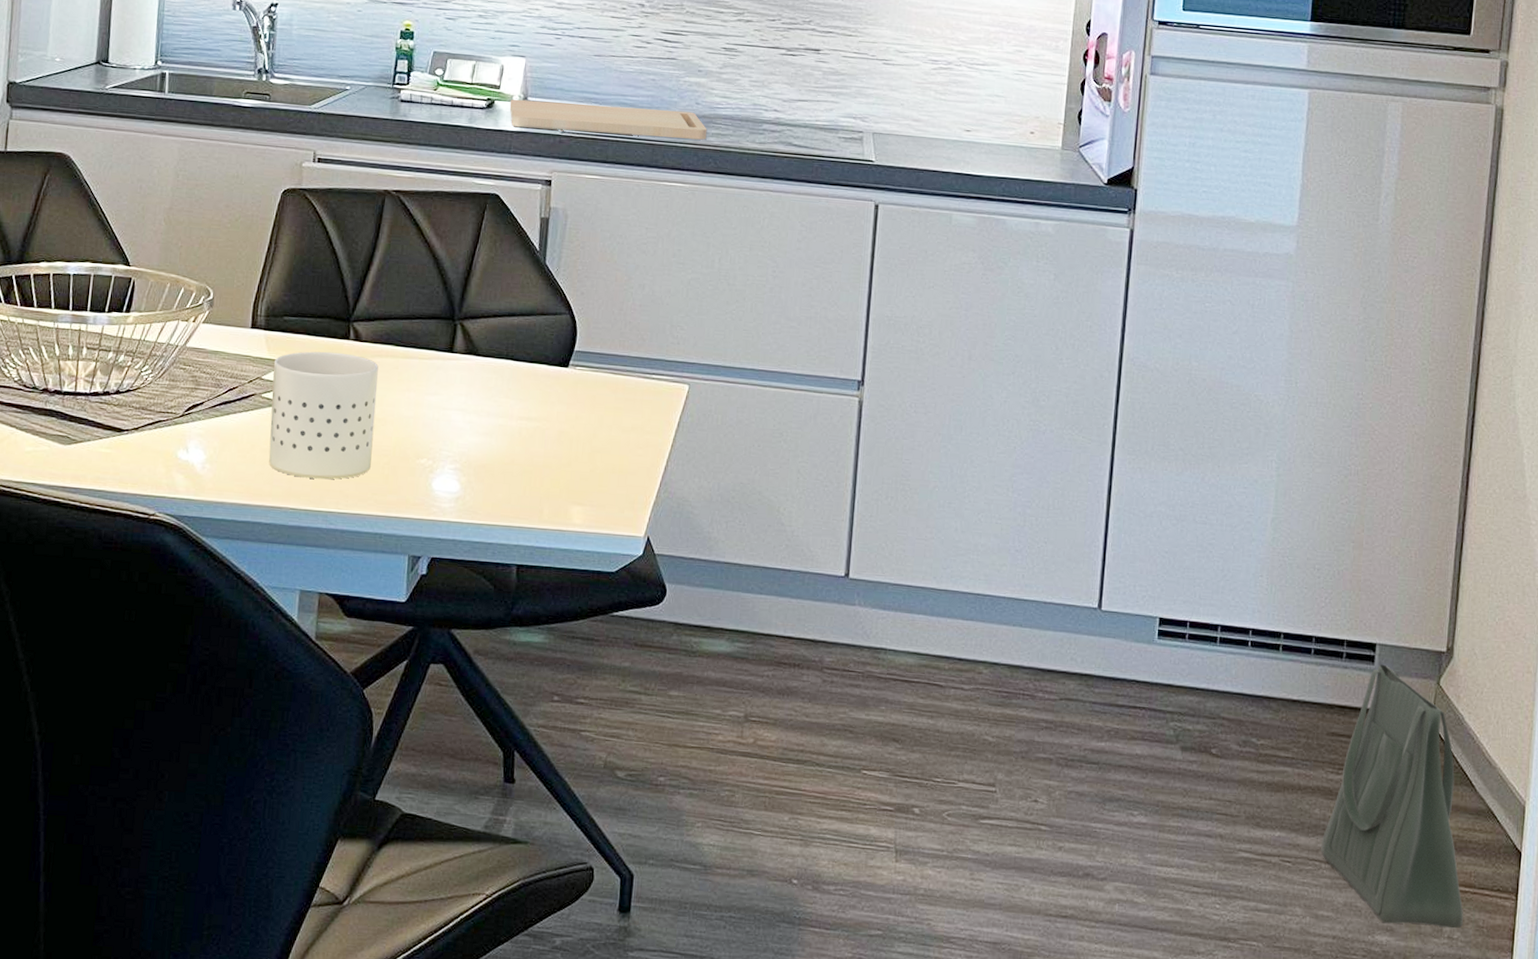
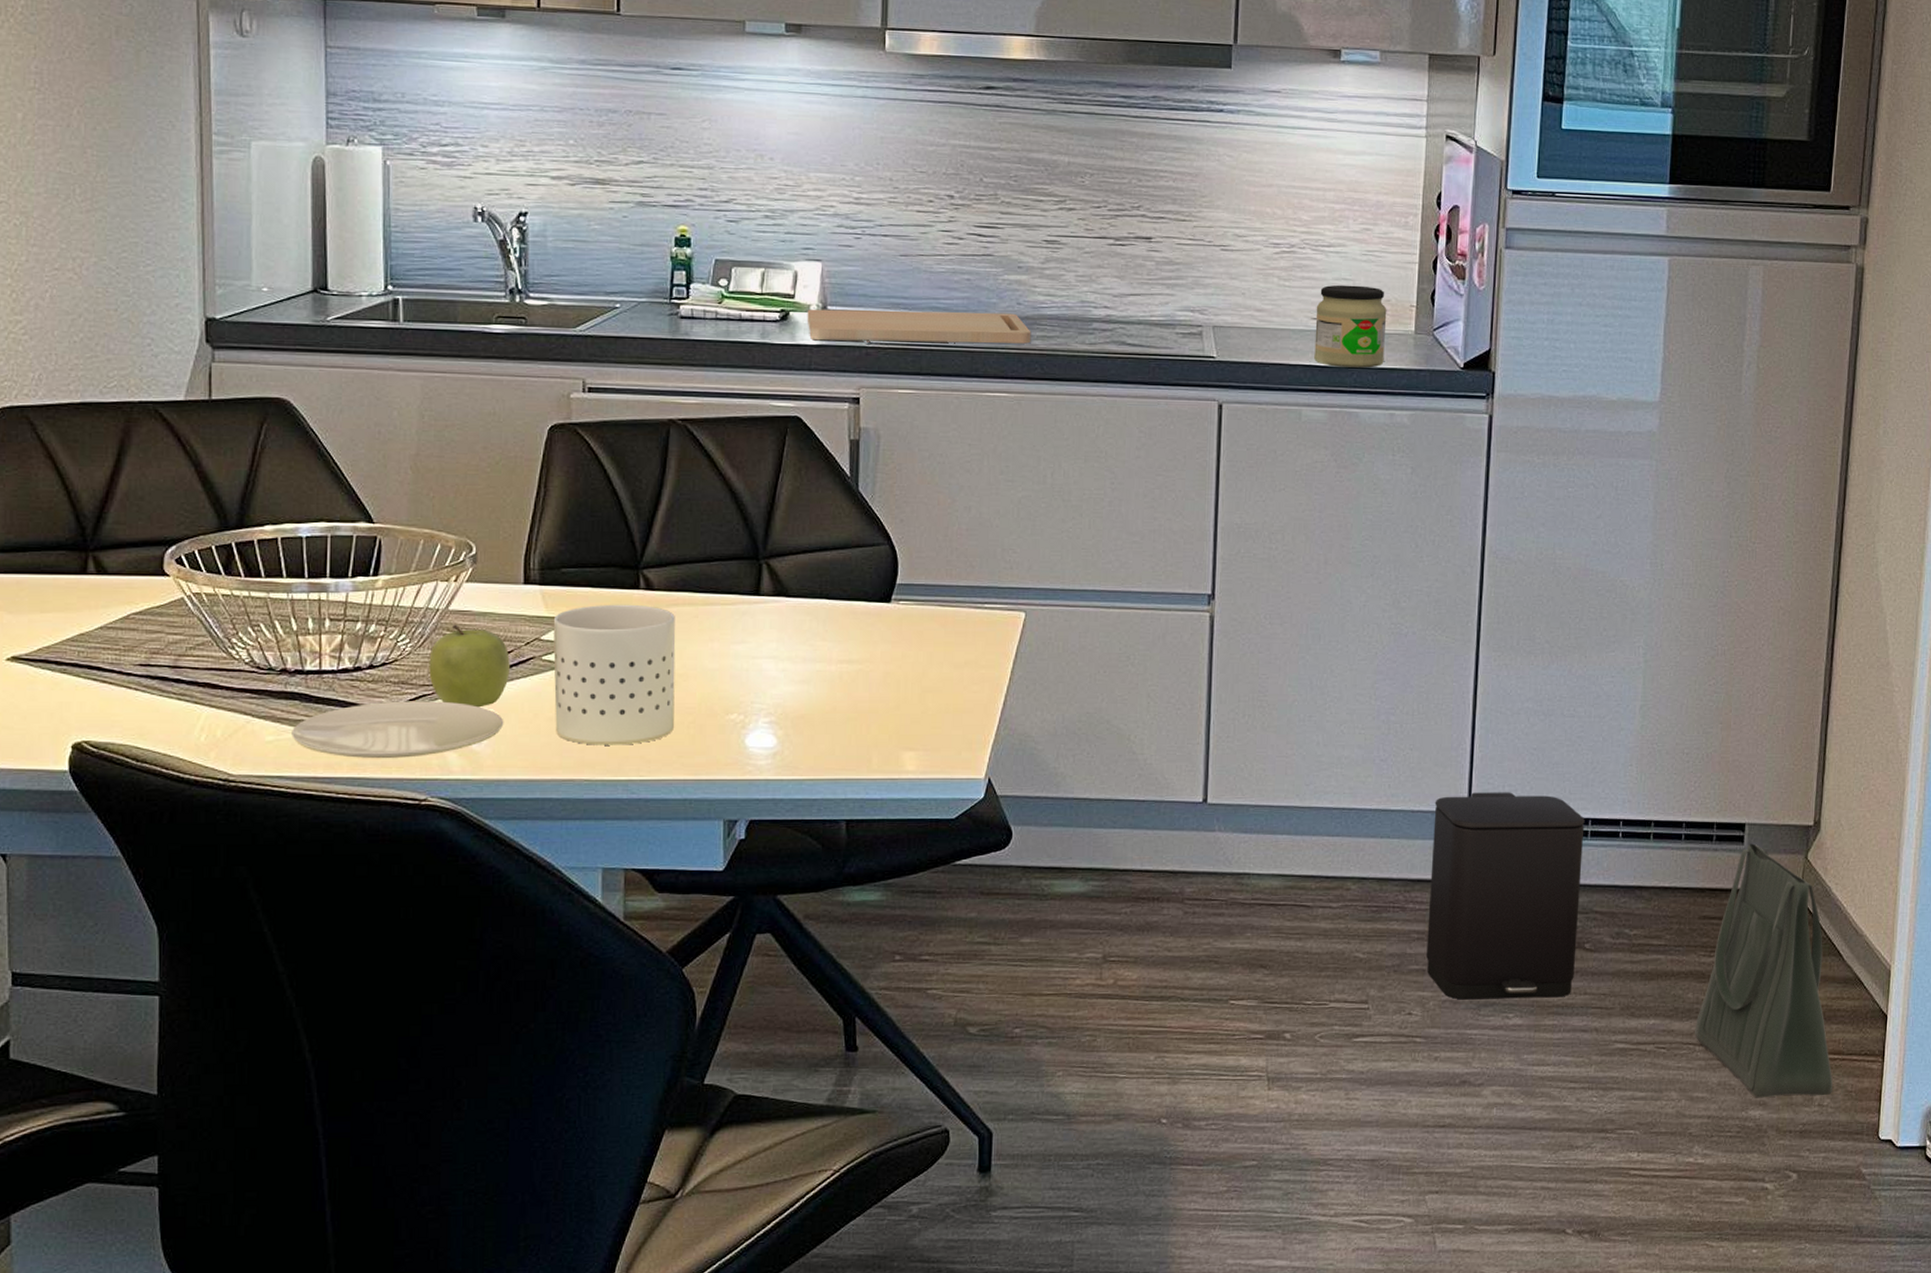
plate: none [47,424,226,476] -> present [292,701,504,758]
fruit: none [165,360,235,436] -> present [429,625,510,708]
jar: none [966,100,1036,179] -> present [1314,285,1387,369]
pedal bin: none [1054,589,1214,800] -> present [1426,792,1585,1000]

